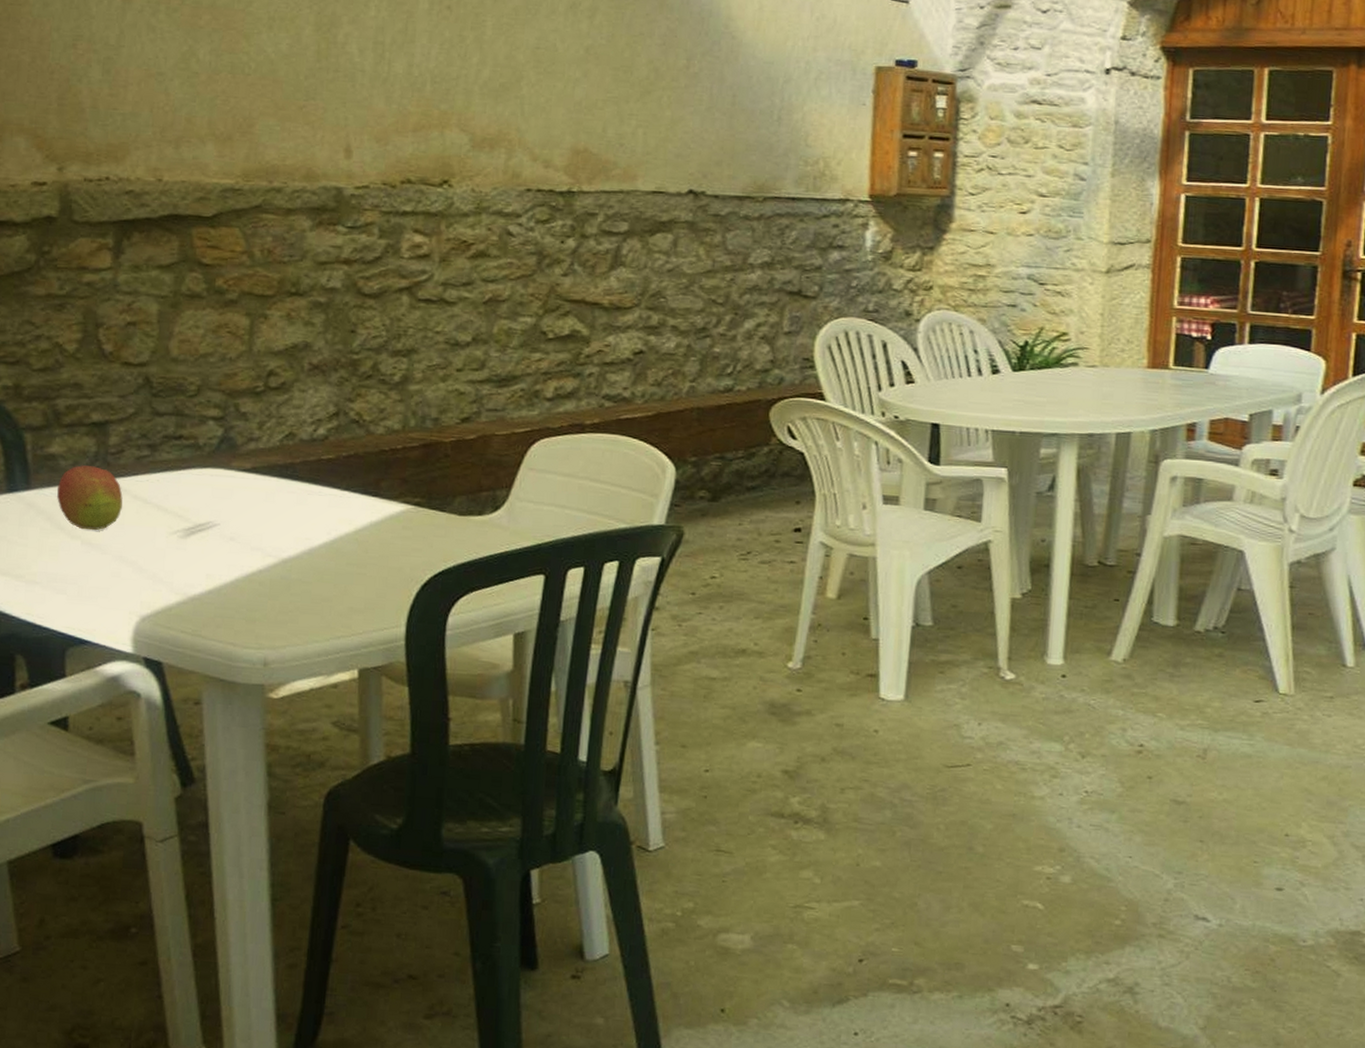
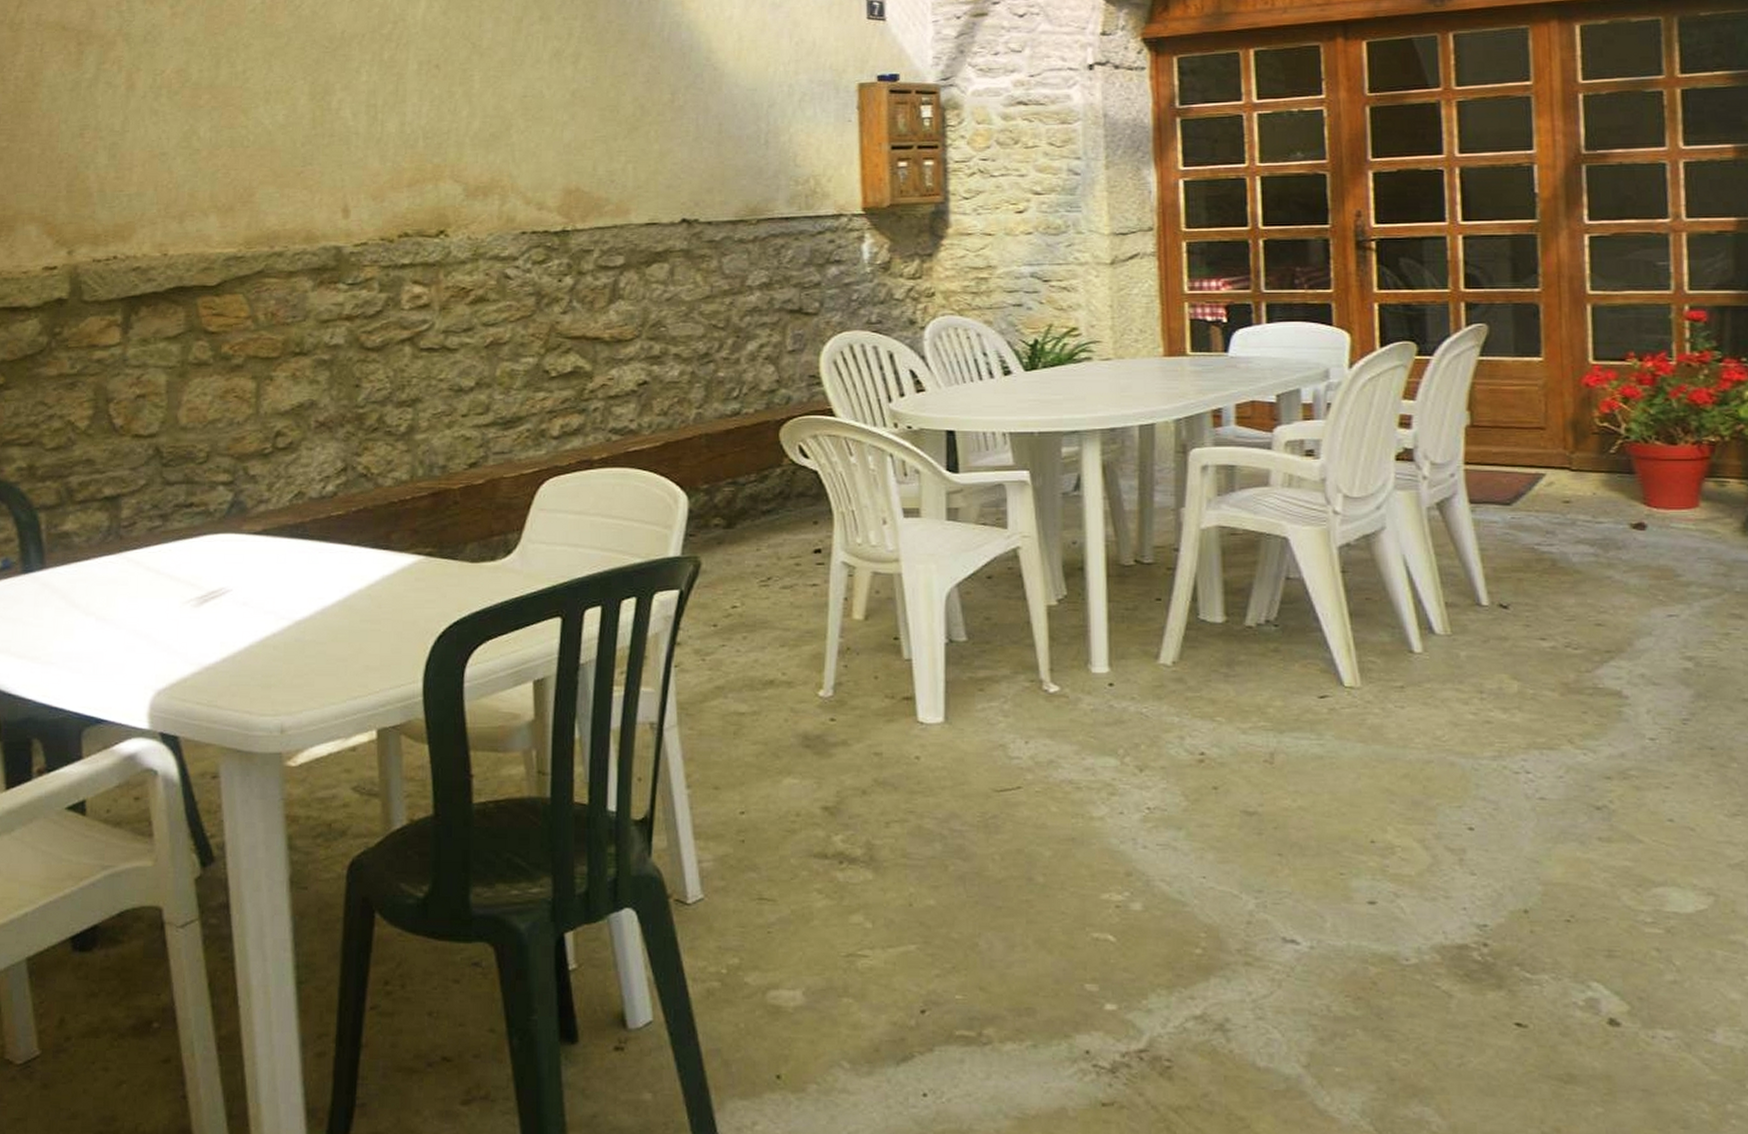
fruit: present [56,465,123,531] -> none [71,541,136,606]

